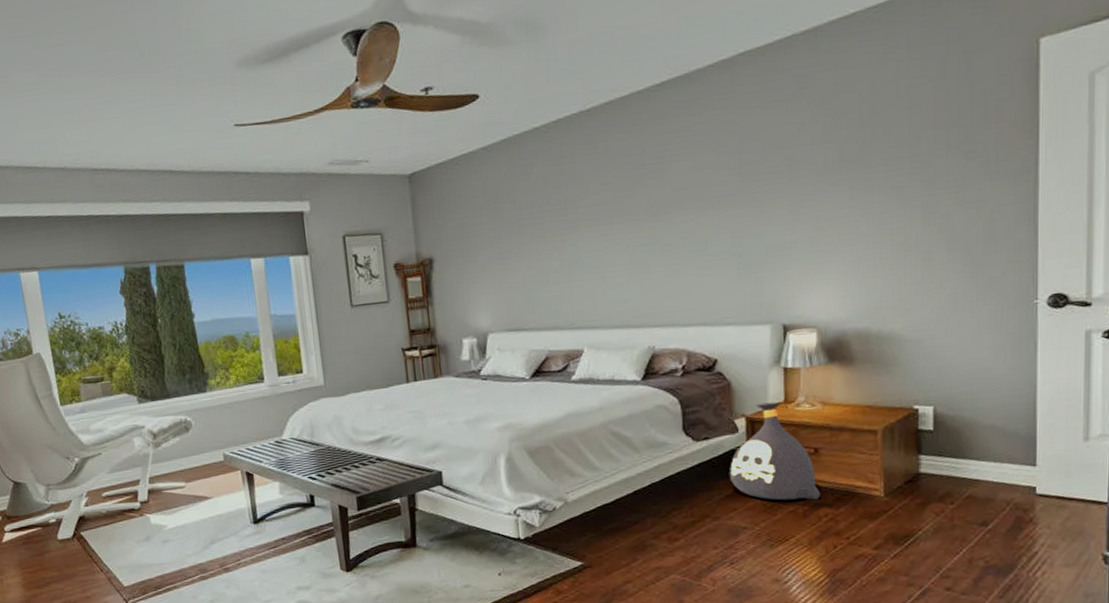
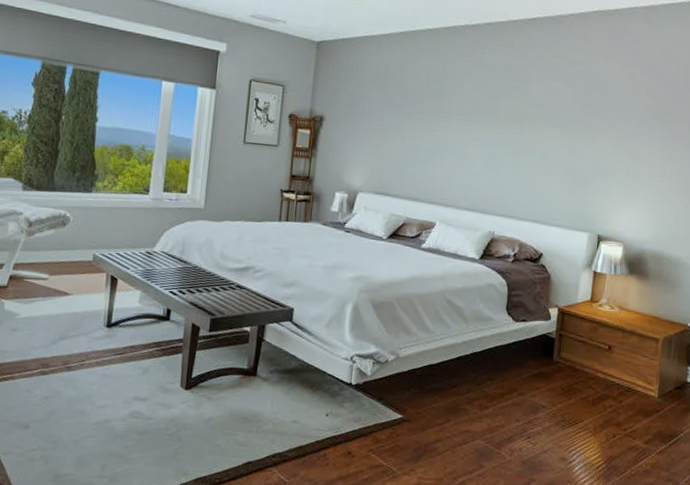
bag: present [730,401,821,501] -> none [538,298,609,392]

